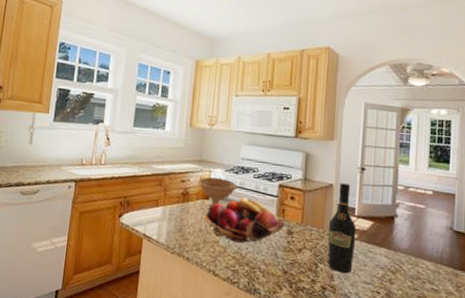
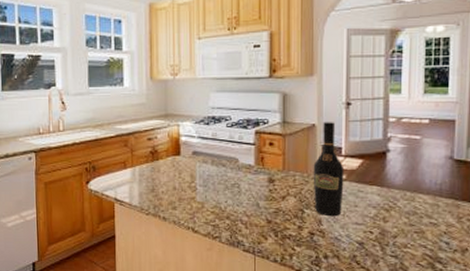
bowl: present [198,177,238,208] -> none [166,132,210,164]
fruit basket: present [203,197,285,243] -> none [176,148,265,196]

